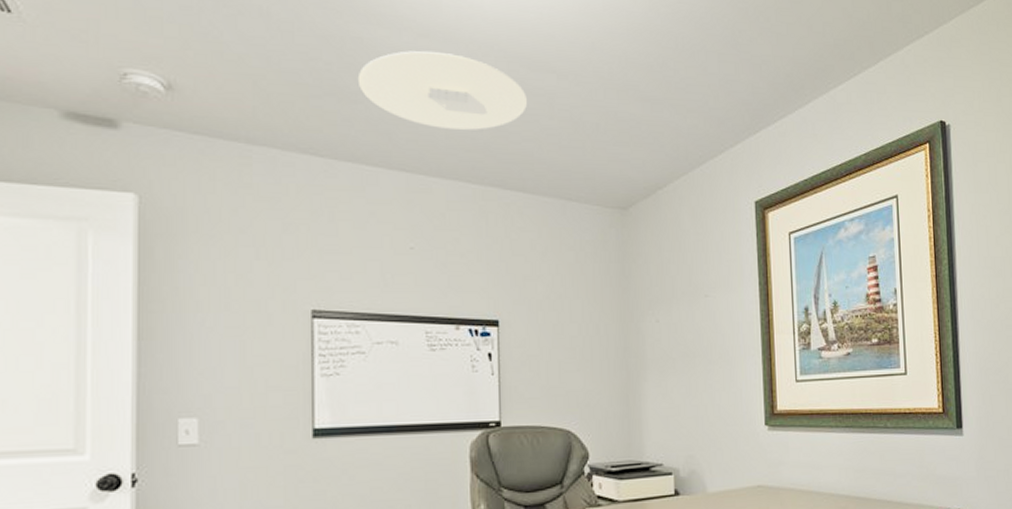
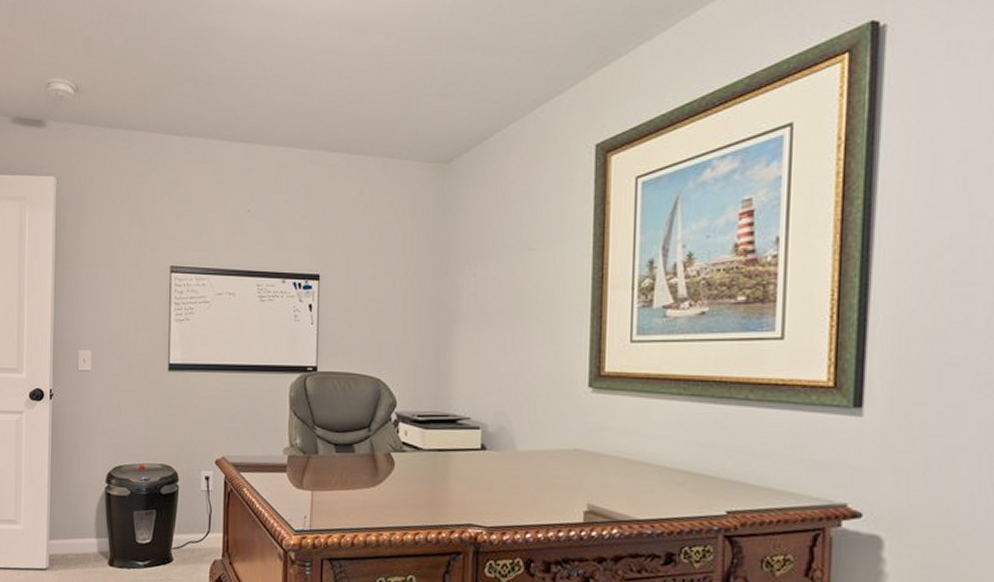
ceiling light: present [357,50,528,130] -> none [210,28,357,100]

